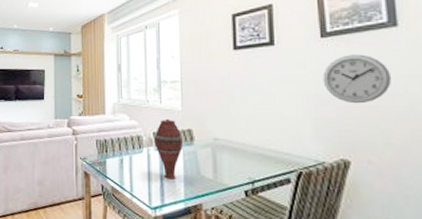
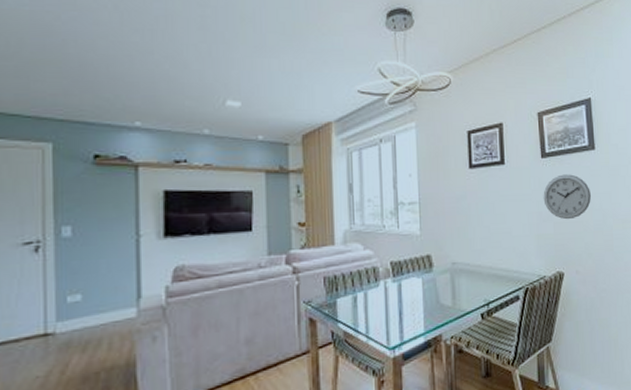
vase: present [154,118,183,179] -> none [392,245,422,313]

